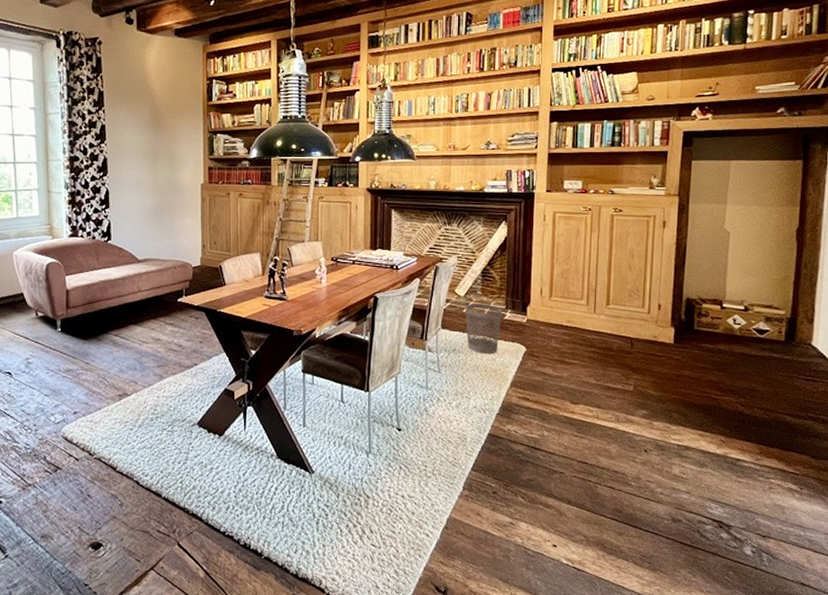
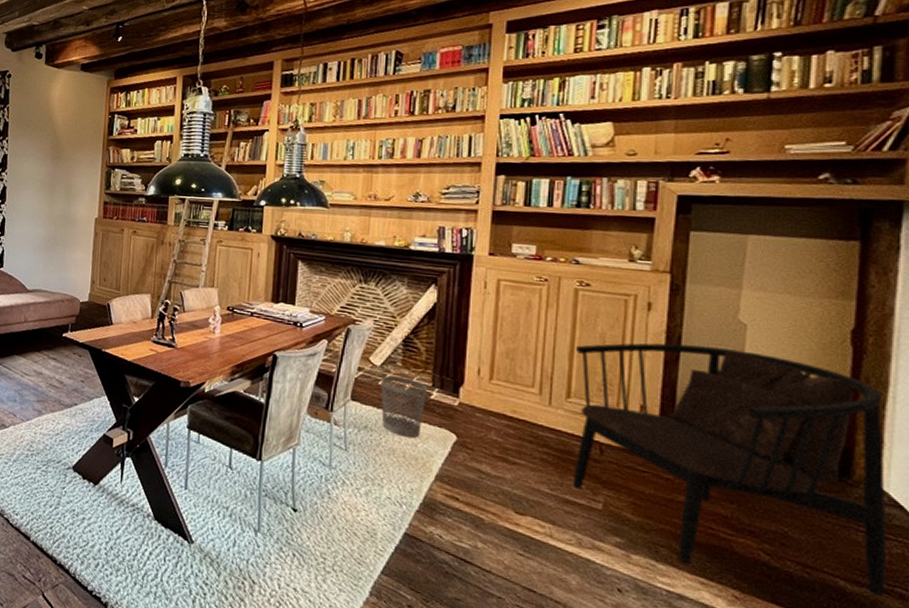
armchair: none [612,253,815,424] -> present [572,342,886,597]

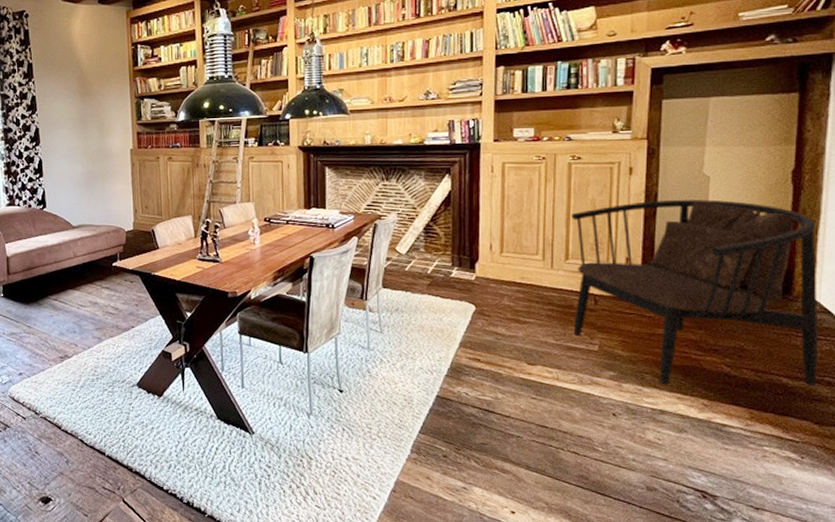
wastebasket: present [381,375,428,438] -> none [407,261,448,314]

